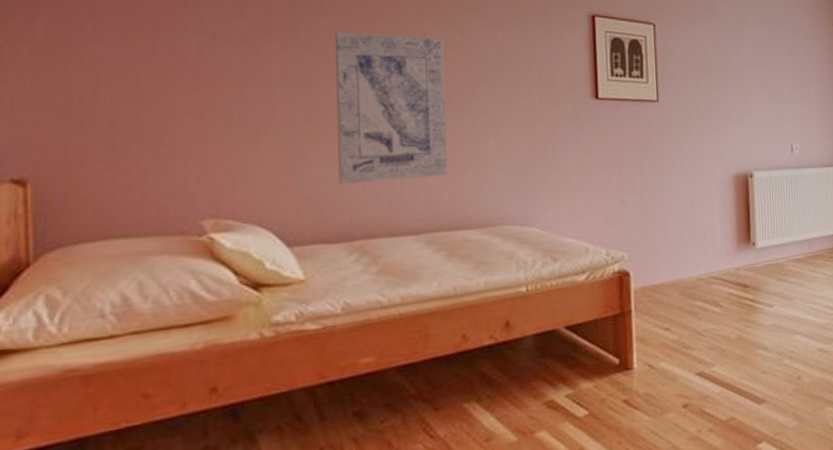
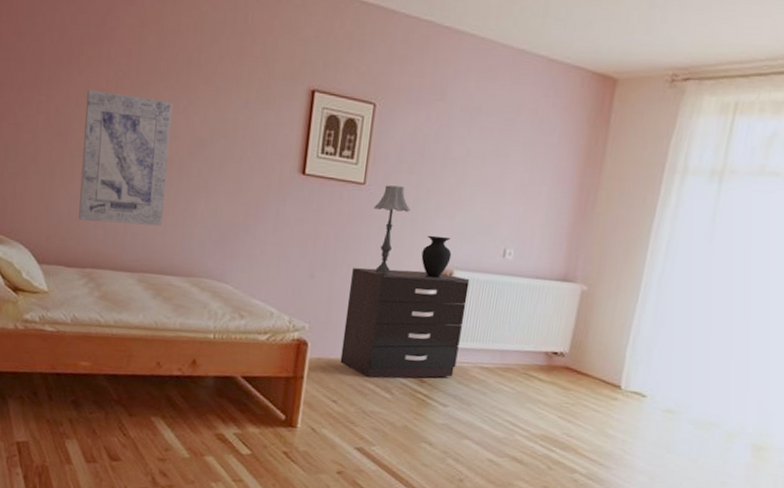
dresser: none [661,176,773,296] -> present [340,267,470,379]
table lamp: none [671,99,704,187] -> present [374,185,410,274]
vase: none [722,141,749,182] -> present [421,235,452,278]

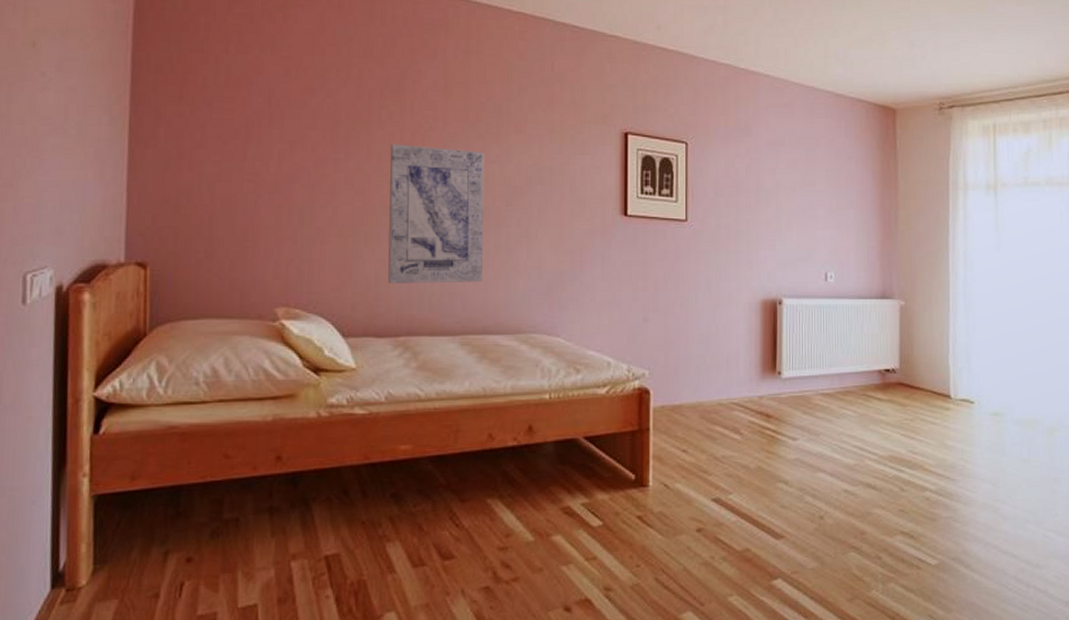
dresser: present [340,267,470,379] -> none [685,302,799,420]
table lamp: present [374,185,410,274] -> none [698,220,733,309]
vase: present [421,235,452,278] -> none [750,266,778,307]

